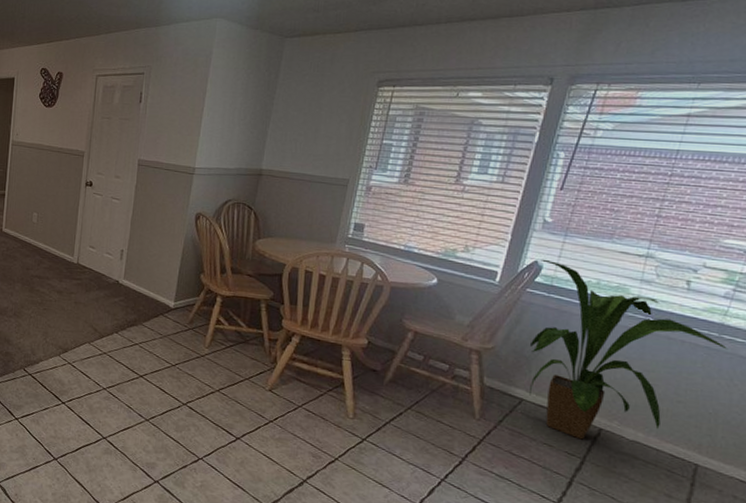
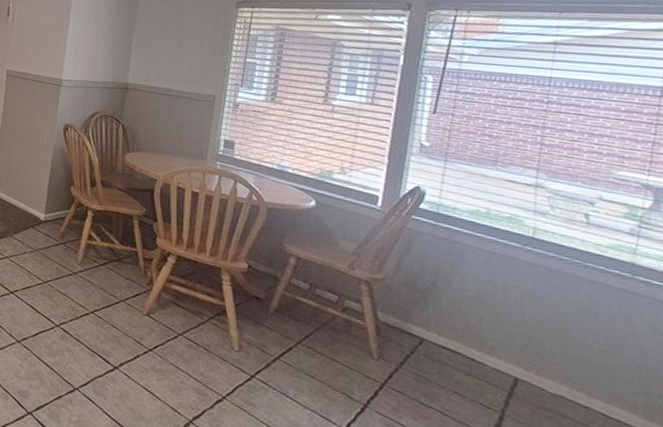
house plant: present [529,259,727,440] -> none [422,184,644,390]

